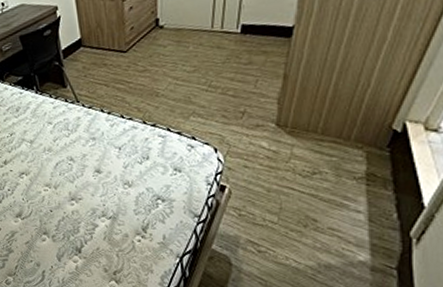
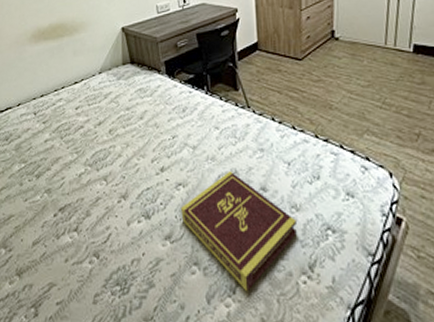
book: none [25,158,130,251] -> present [180,170,297,292]

